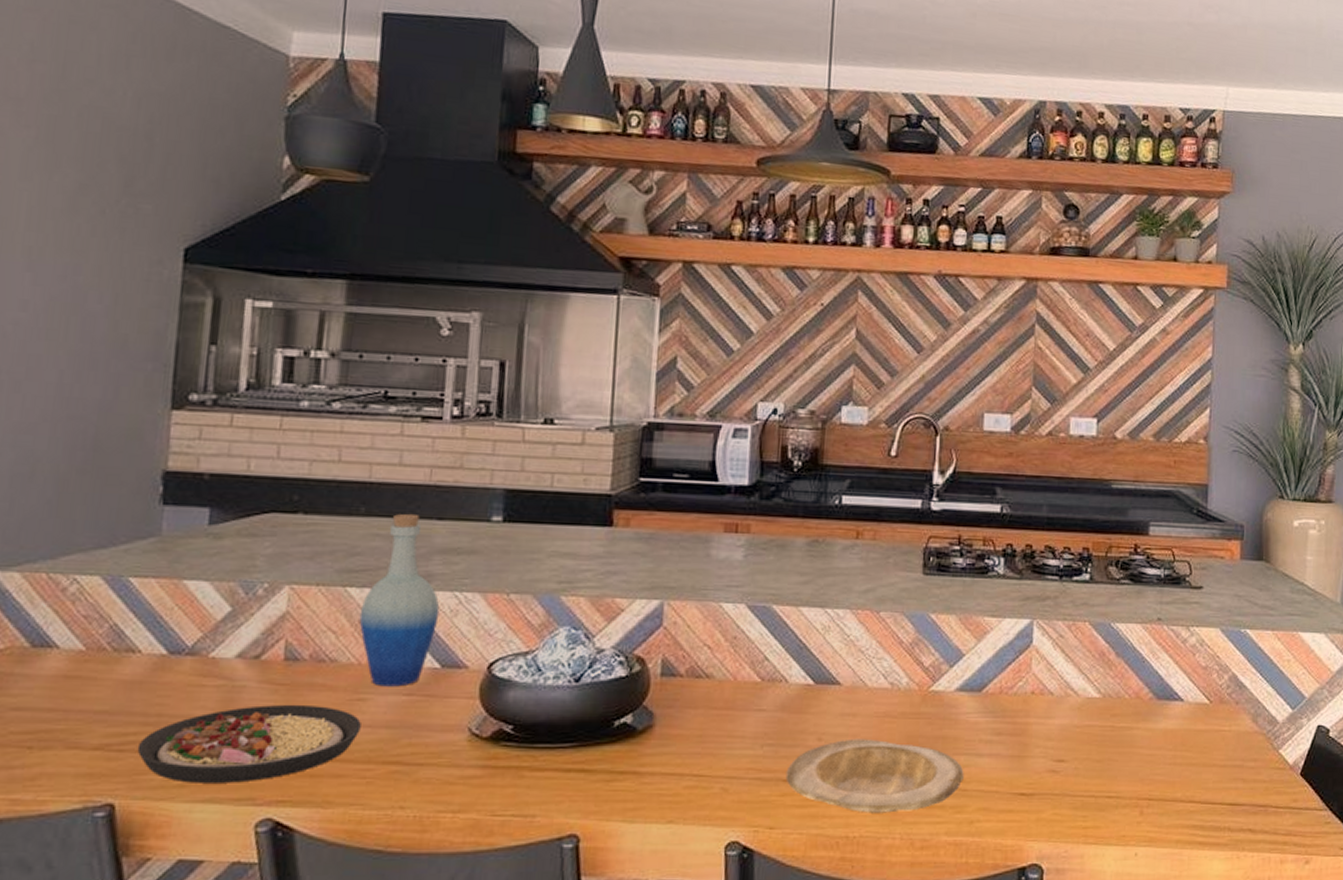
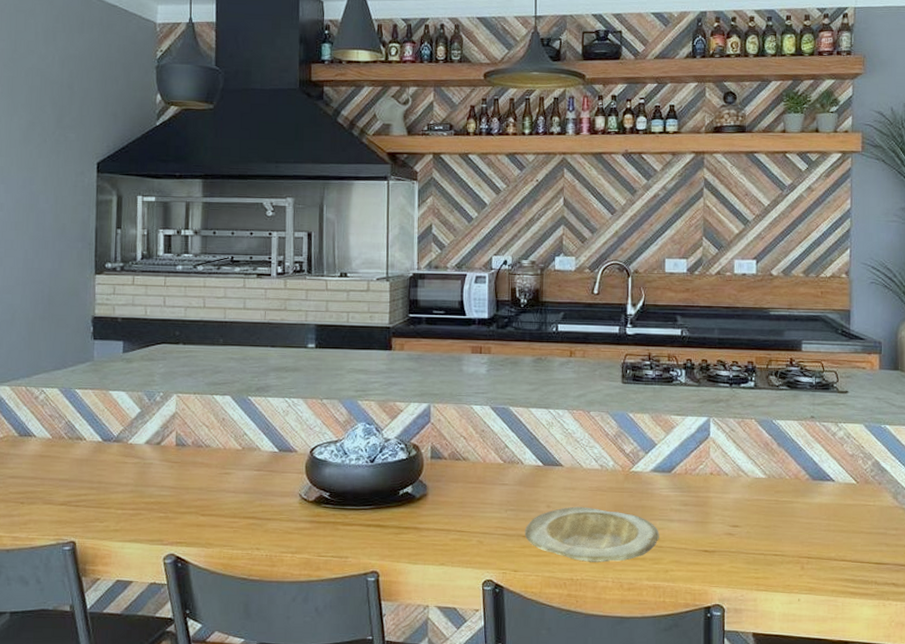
plate: present [137,704,361,783] -> none [87,476,228,529]
bottle: present [359,513,440,687] -> none [223,343,276,465]

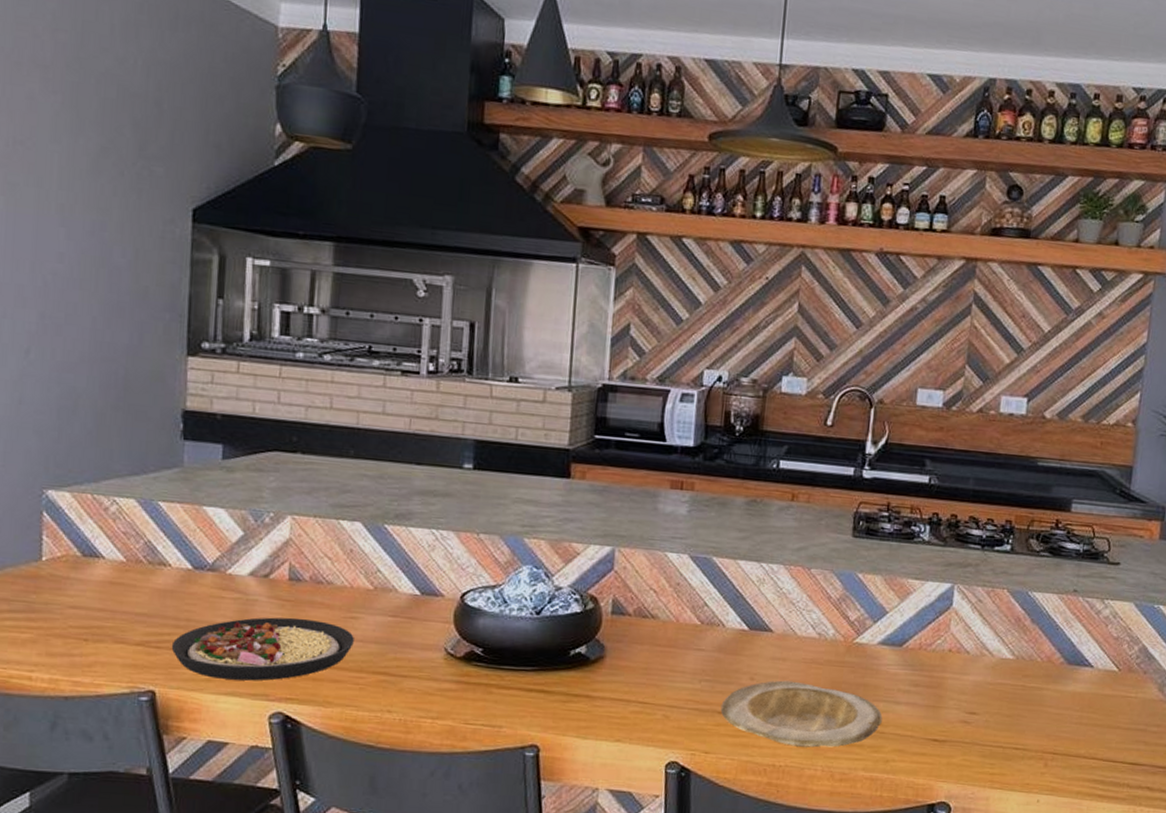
plate: none [87,476,228,529] -> present [171,617,354,681]

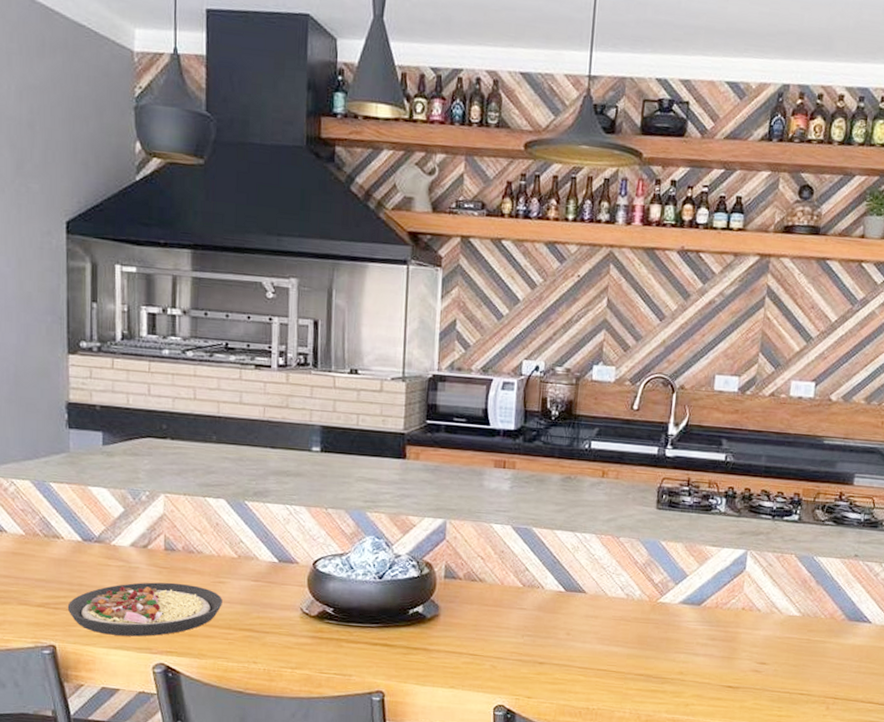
plate: present [720,680,883,748] -> none [541,635,683,693]

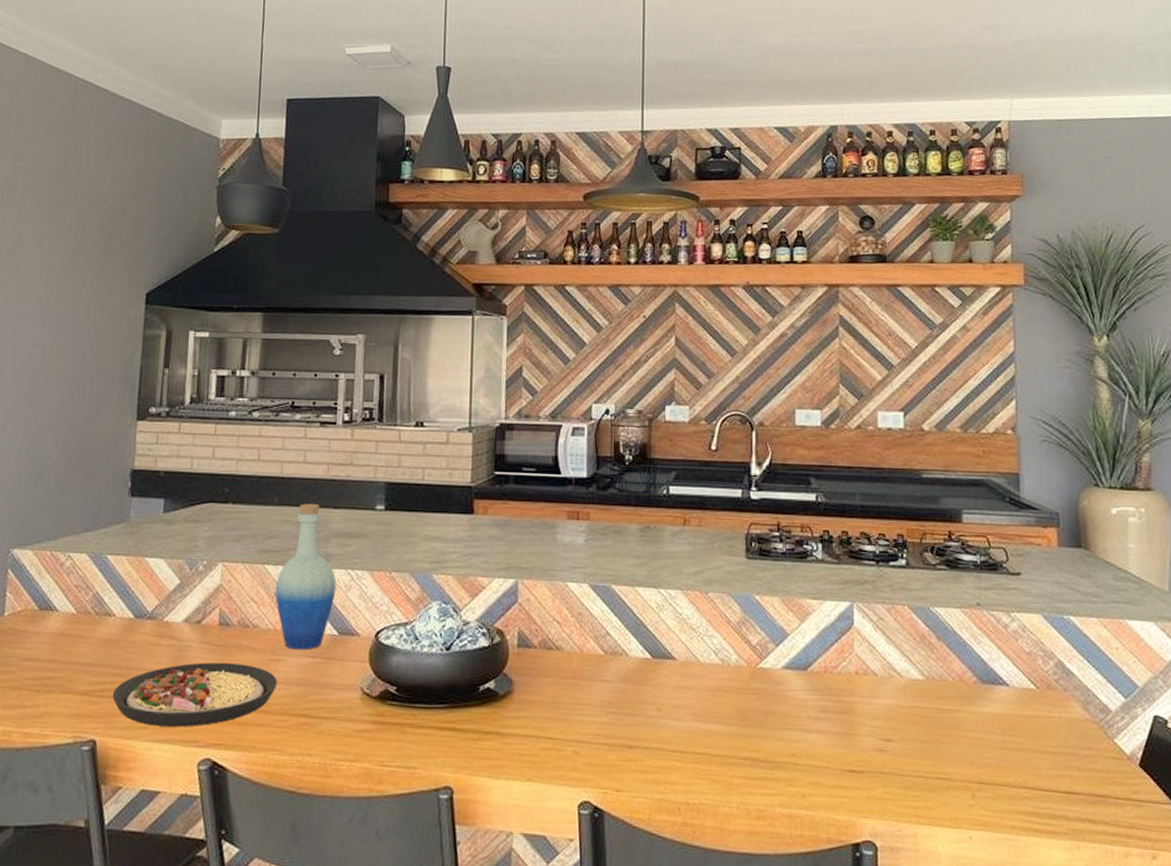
bottle: none [216,442,276,575] -> present [274,503,337,650]

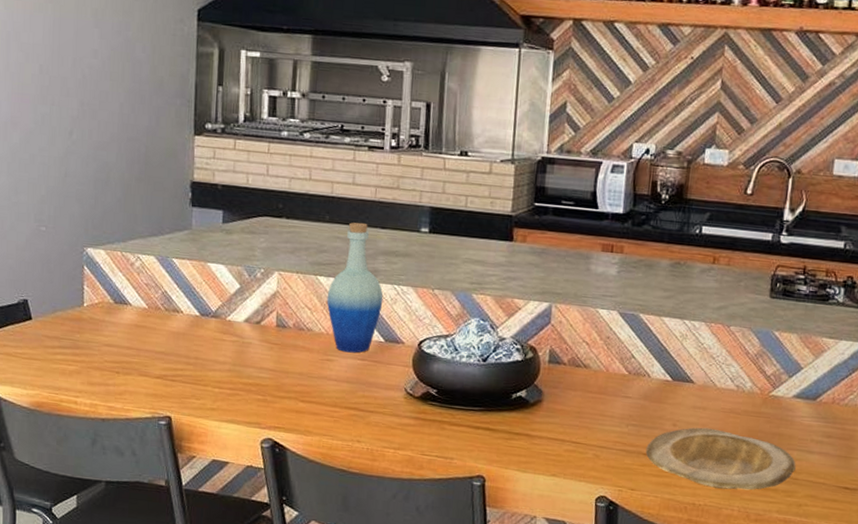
plate: present [112,662,277,727] -> none [183,358,330,411]
plate: none [629,710,794,783] -> present [645,427,796,490]

